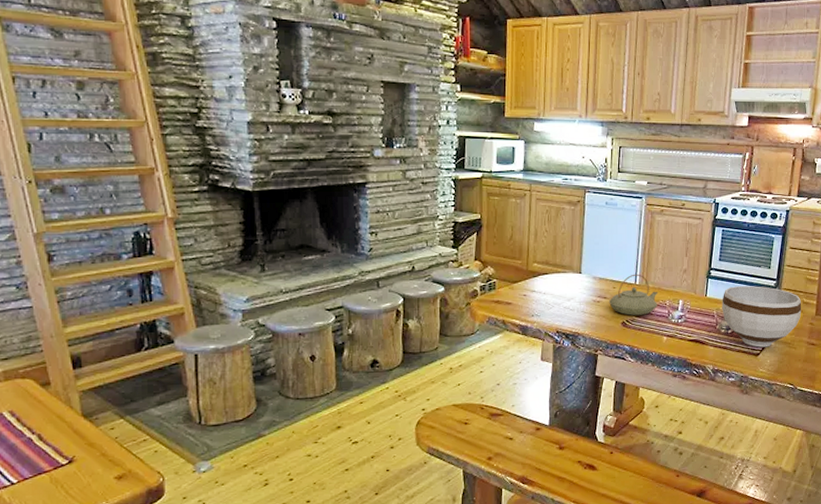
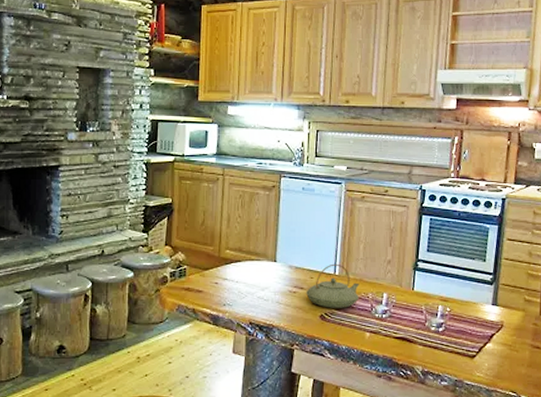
bowl: present [722,286,802,348] -> none [431,280,524,349]

